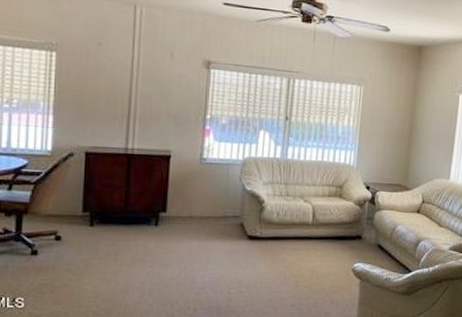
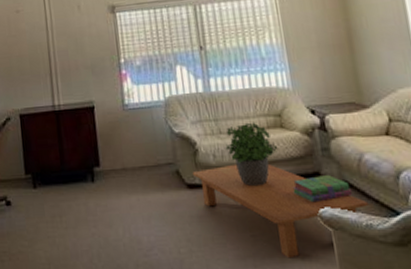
coffee table: none [254,222,391,301] -> present [192,163,368,259]
potted plant: none [289,189,333,243] -> present [225,122,278,187]
stack of books: none [337,239,382,259] -> present [292,175,353,203]

